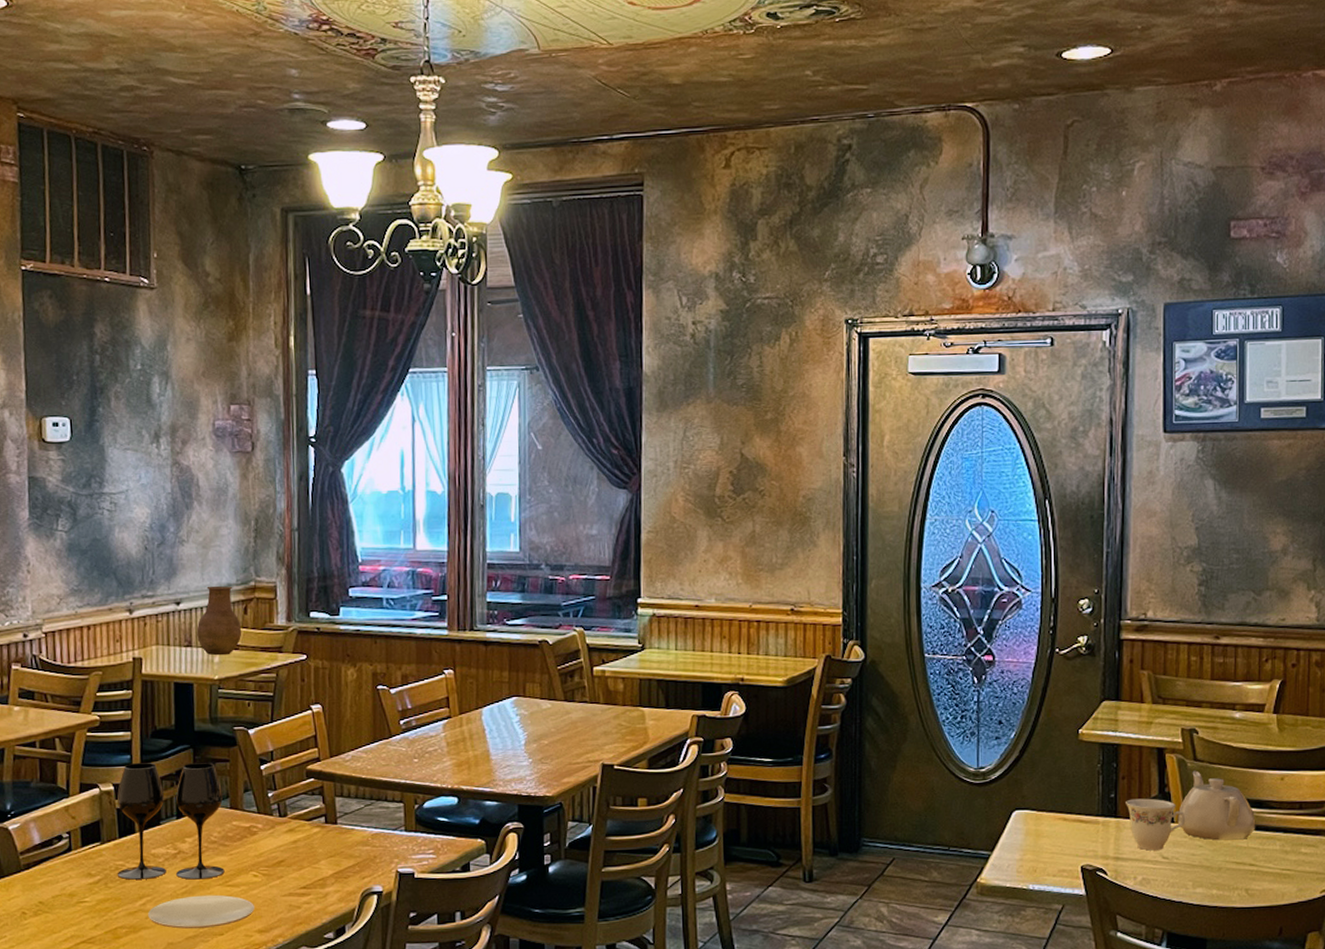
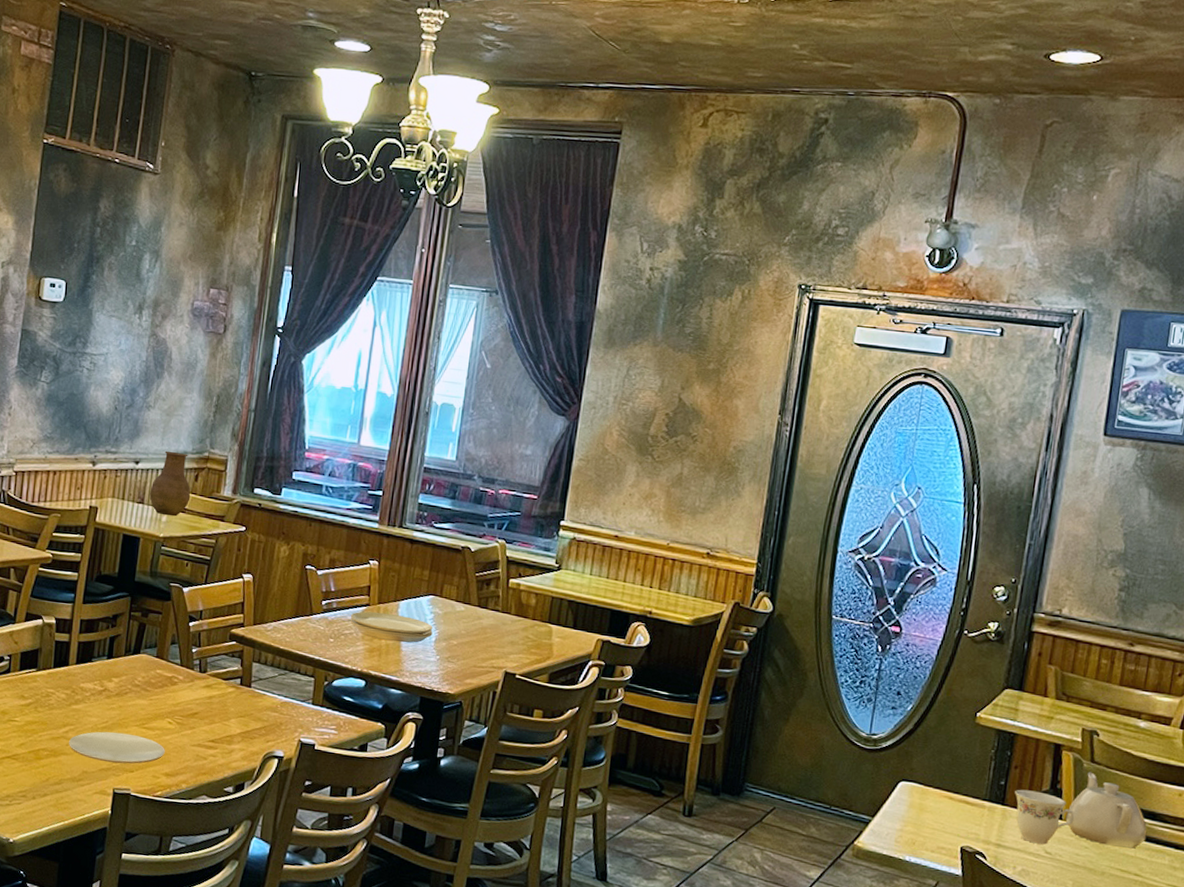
wine glass: present [117,762,225,880] -> none [47,601,152,719]
plate: none [432,722,521,752] -> present [350,611,433,643]

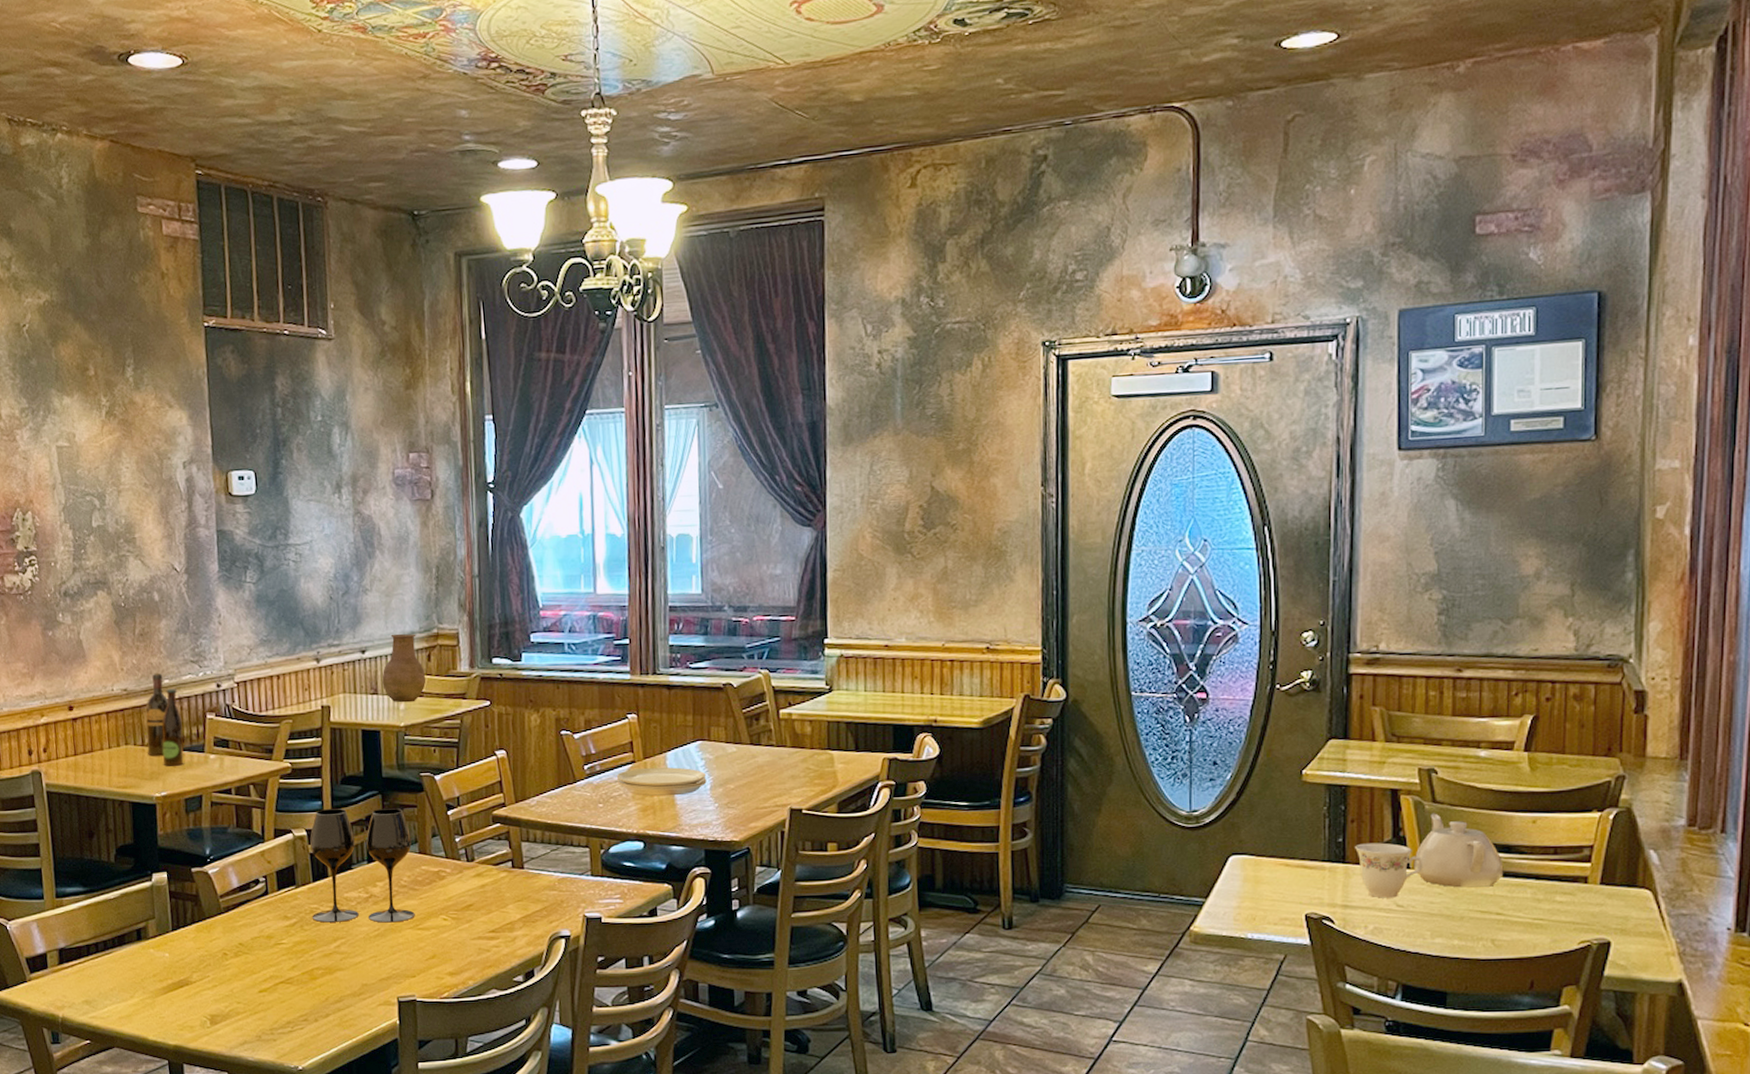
wine glass: none [47,601,152,719] -> present [310,807,415,923]
plate: present [69,731,165,764] -> none [342,937,445,971]

